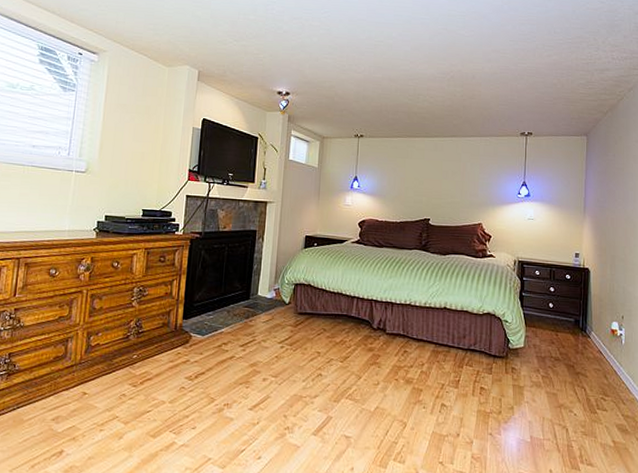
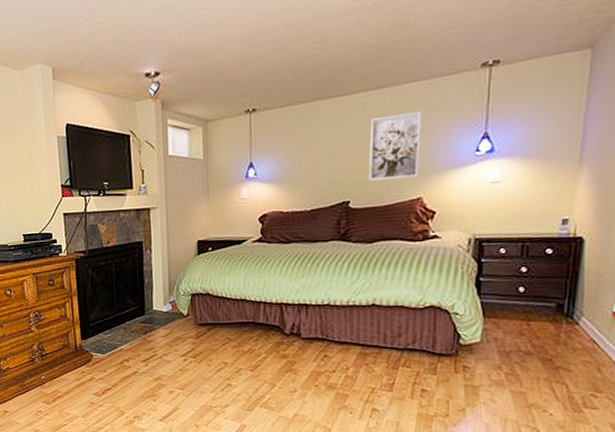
wall art: none [444,157,482,207] -> present [368,112,421,181]

